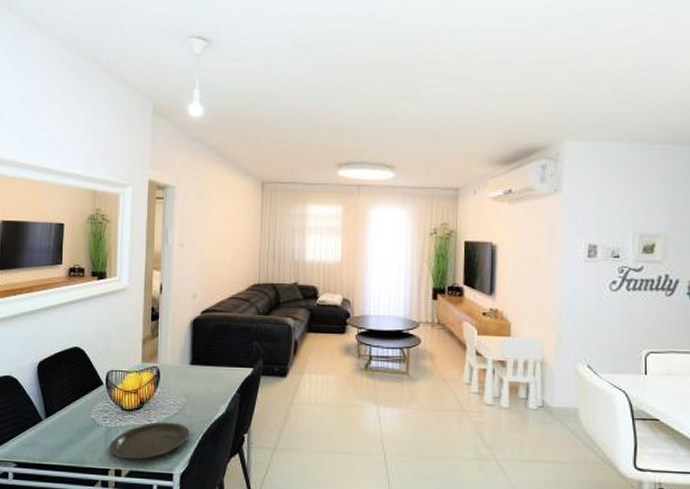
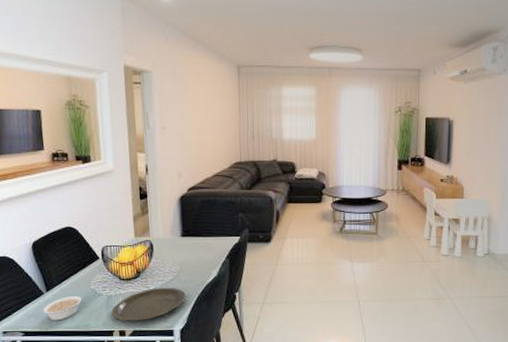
legume: none [39,424,88,453] -> present [42,295,89,321]

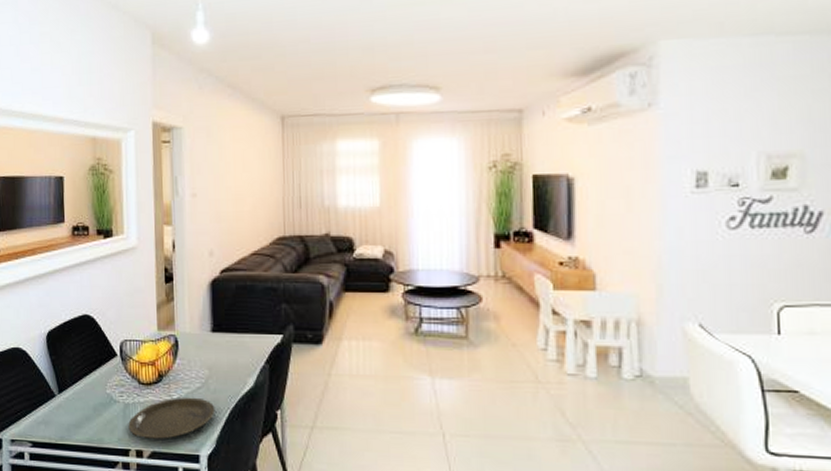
legume: present [42,295,89,321] -> none [53,400,104,431]

